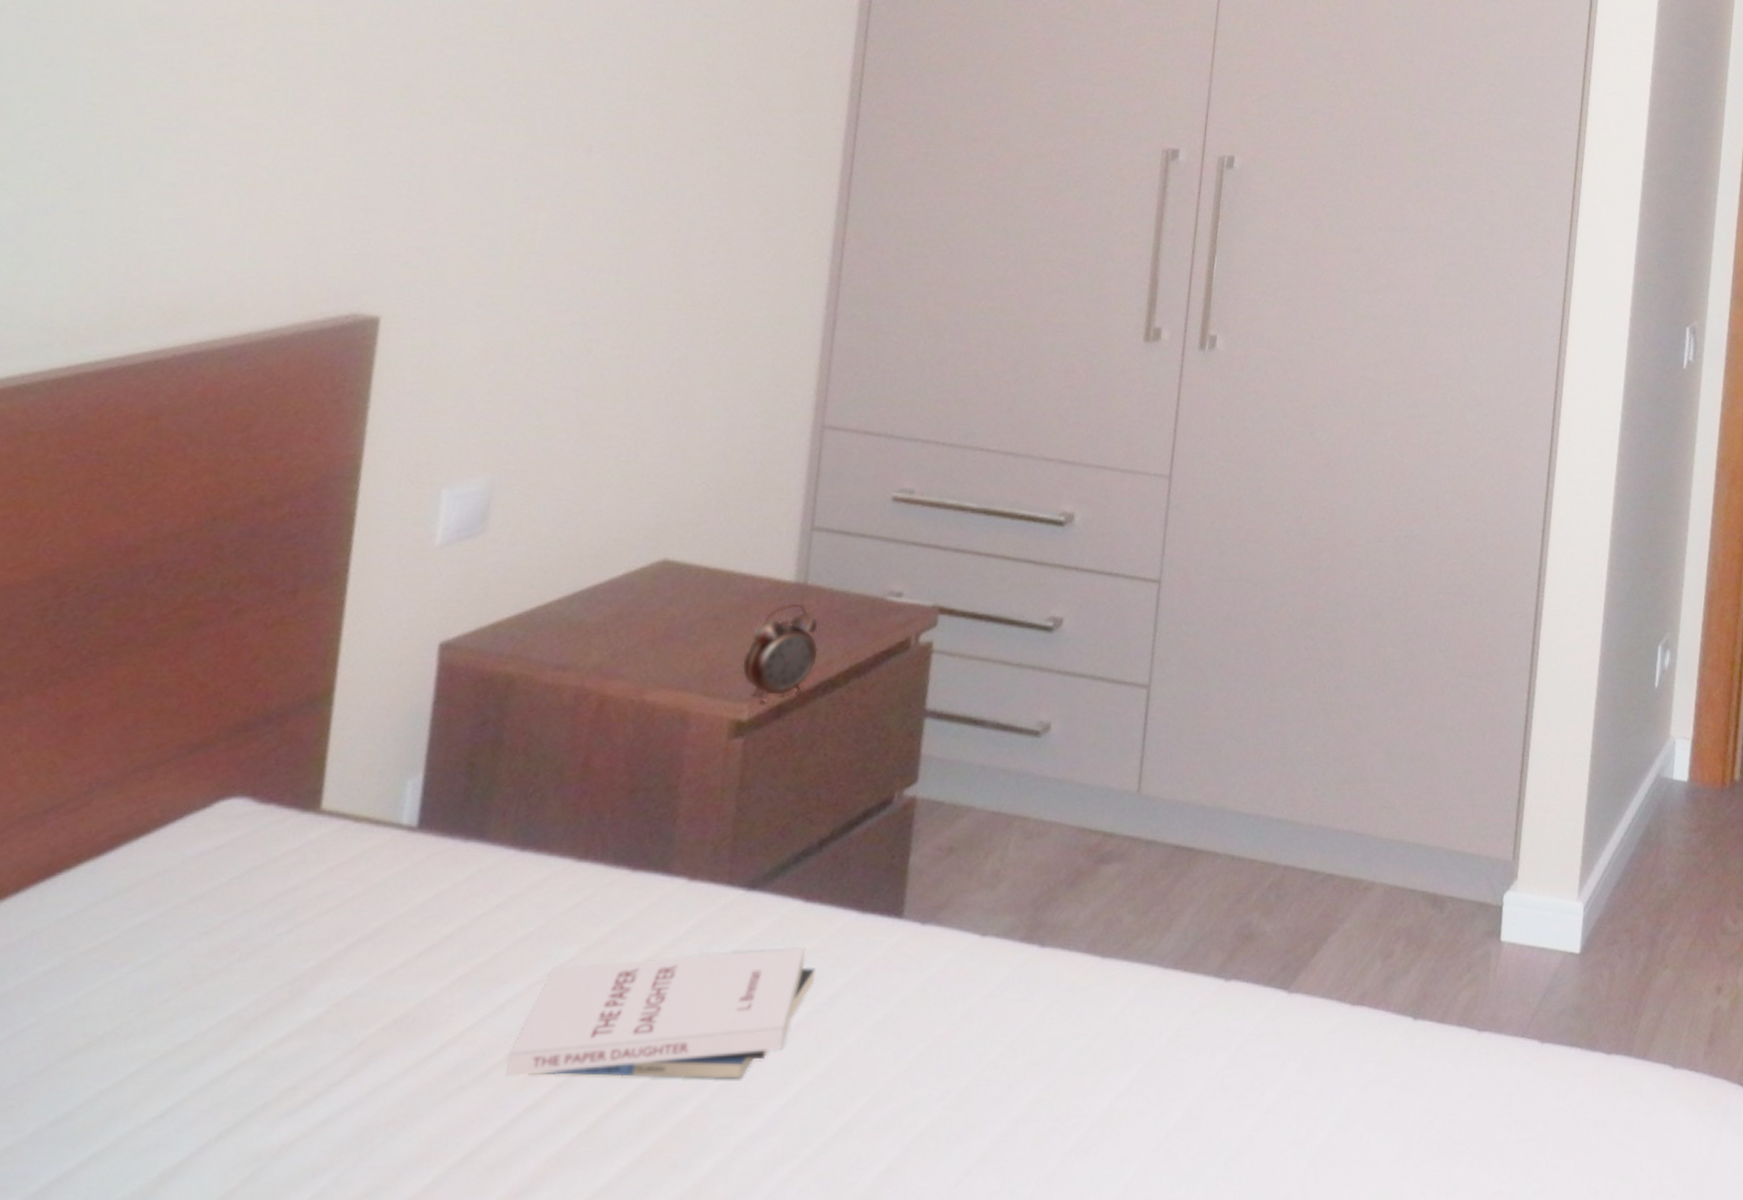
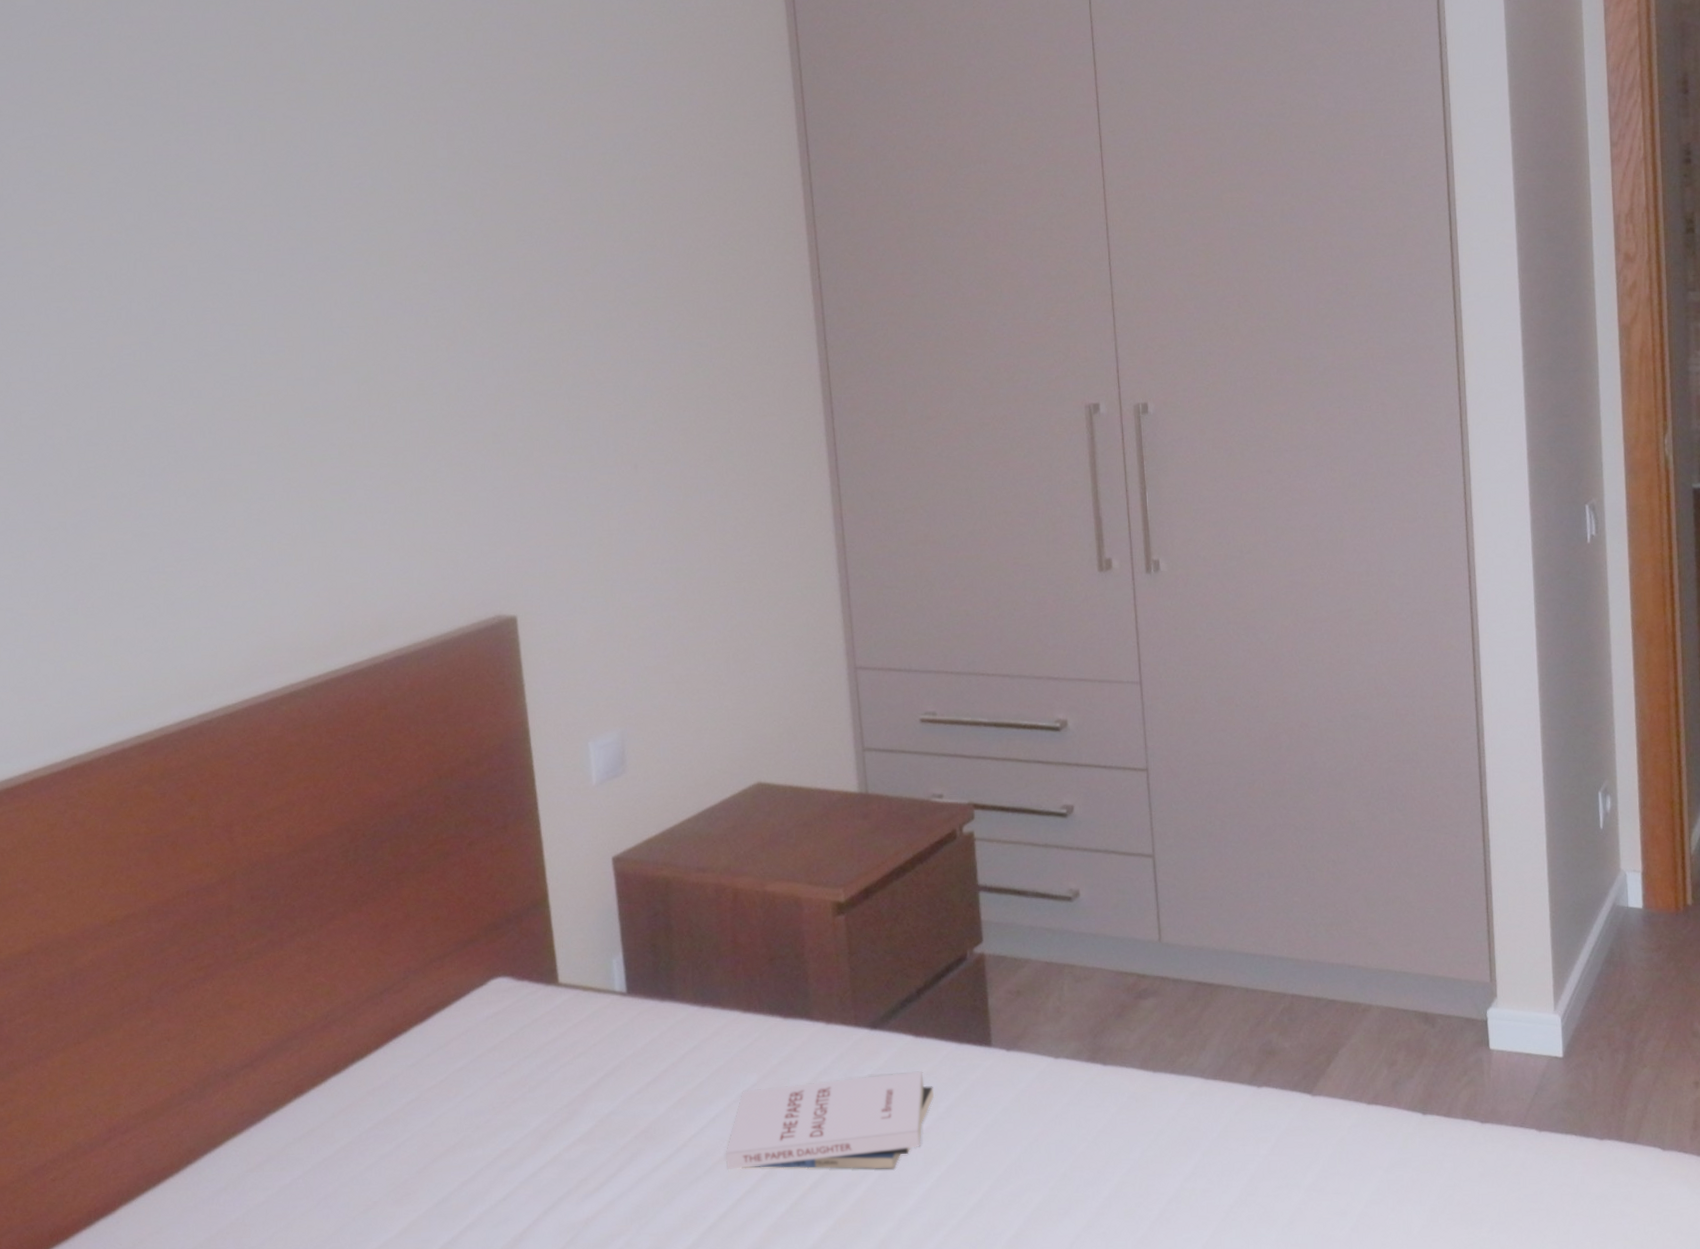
alarm clock: present [742,603,819,703] -> none [832,809,887,887]

